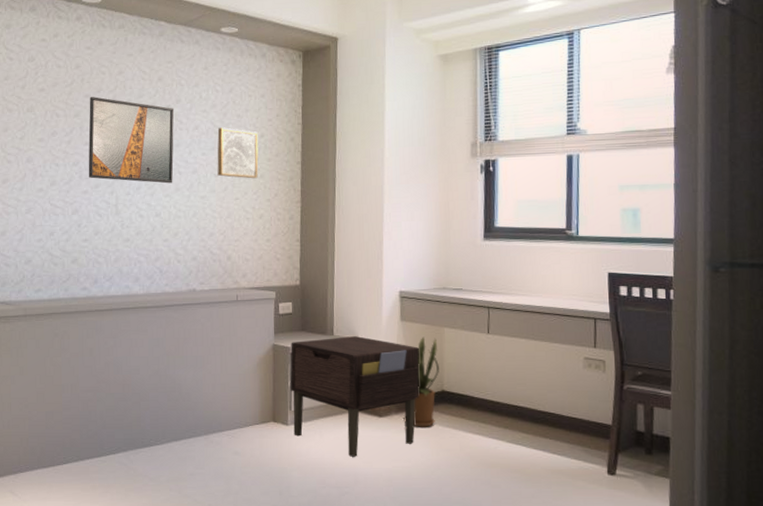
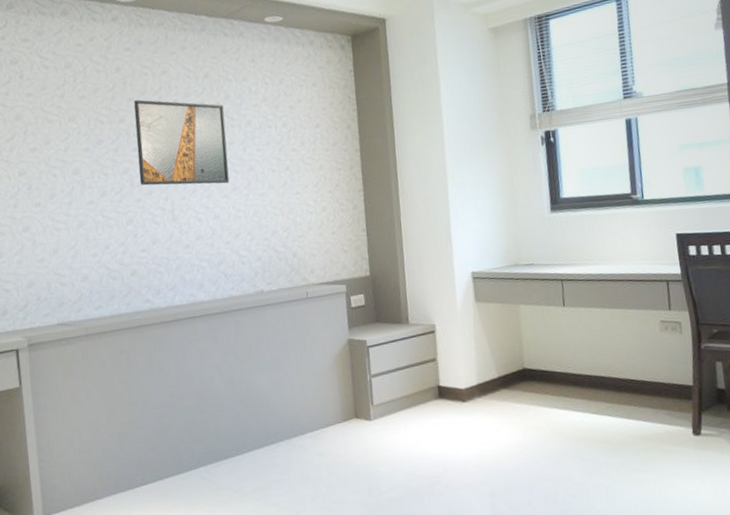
wall art: present [217,127,259,179] -> none [271,120,317,172]
nightstand: present [290,336,420,457] -> none [366,322,501,446]
house plant: present [403,336,439,427] -> none [487,316,519,408]

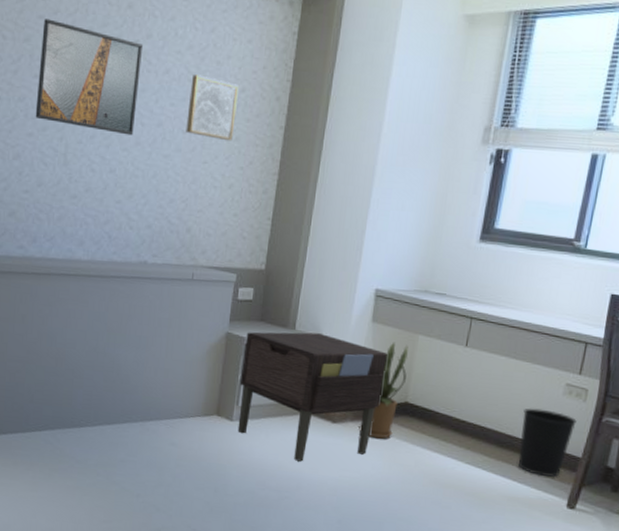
wall art: none [271,120,317,172] -> present [186,74,240,141]
nightstand: none [366,322,501,446] -> present [237,332,388,462]
house plant: none [487,316,519,408] -> present [358,342,408,439]
wastebasket: none [630,348,680,410] -> present [517,408,577,478]

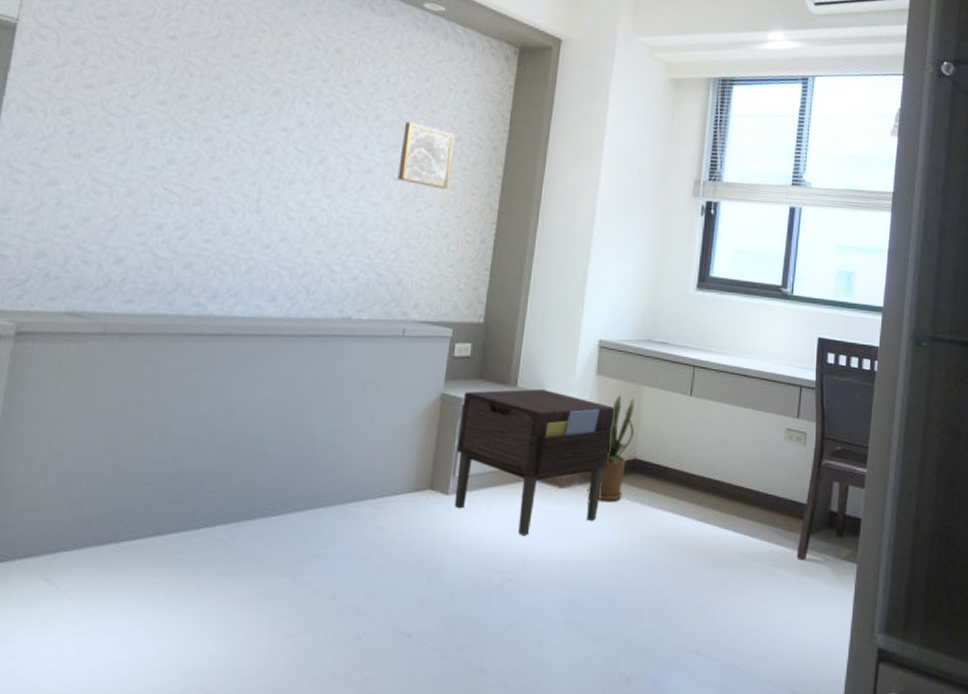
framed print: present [35,19,143,136] -> none [223,58,351,182]
wastebasket: present [517,408,577,478] -> none [748,456,799,528]

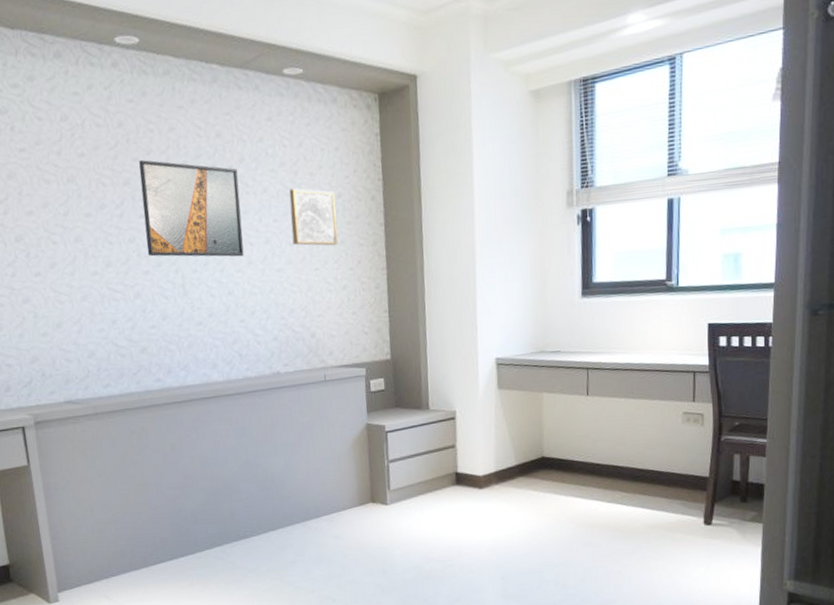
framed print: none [223,58,351,182] -> present [139,160,244,257]
nightstand: present [454,389,615,535] -> none [385,408,520,530]
house plant: present [587,395,634,501] -> none [504,403,539,496]

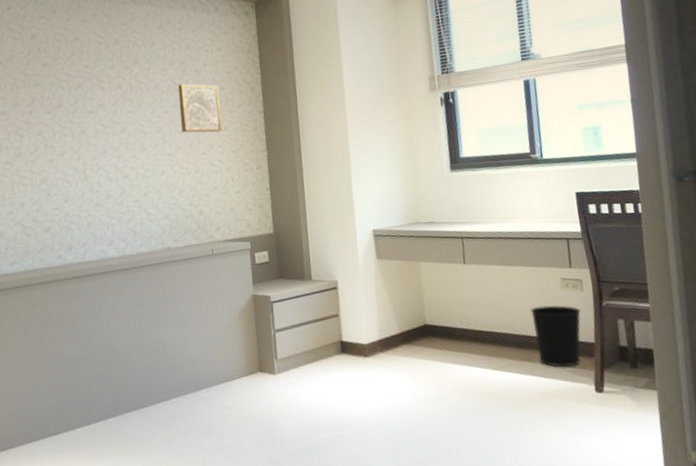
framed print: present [139,160,244,257] -> none [48,65,138,147]
wastebasket: none [650,439,699,500] -> present [531,305,581,367]

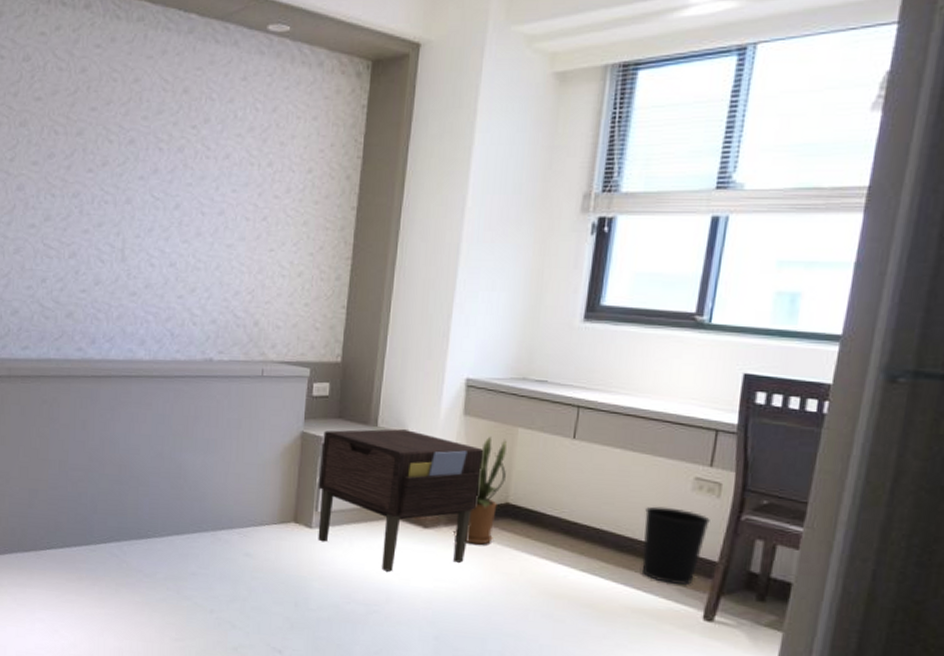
wall art: present [178,84,222,133] -> none [249,158,306,226]
nightstand: none [270,278,403,400] -> present [318,429,484,572]
house plant: none [389,273,421,364] -> present [454,436,507,545]

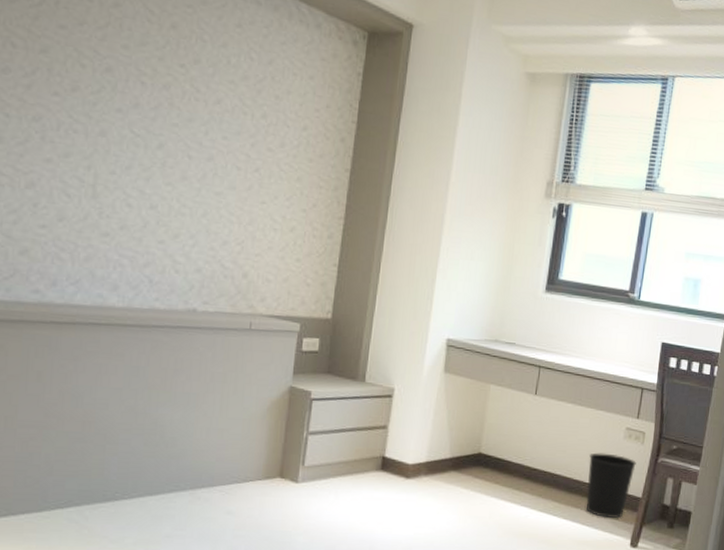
nightstand: present [318,429,484,572] -> none [304,384,461,522]
house plant: present [454,436,507,545] -> none [433,392,481,492]

